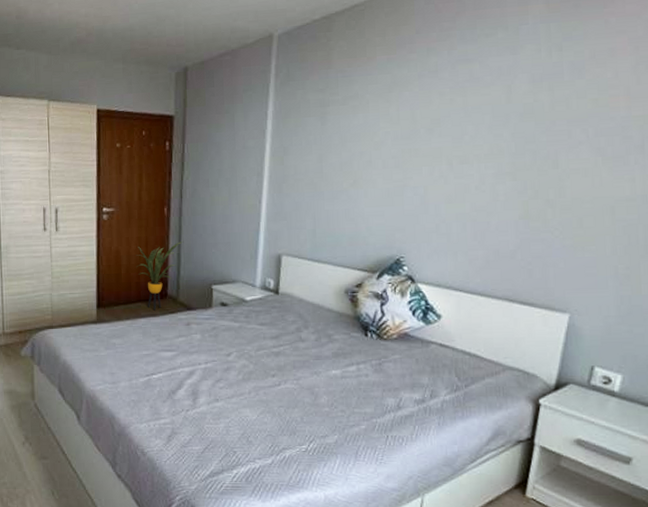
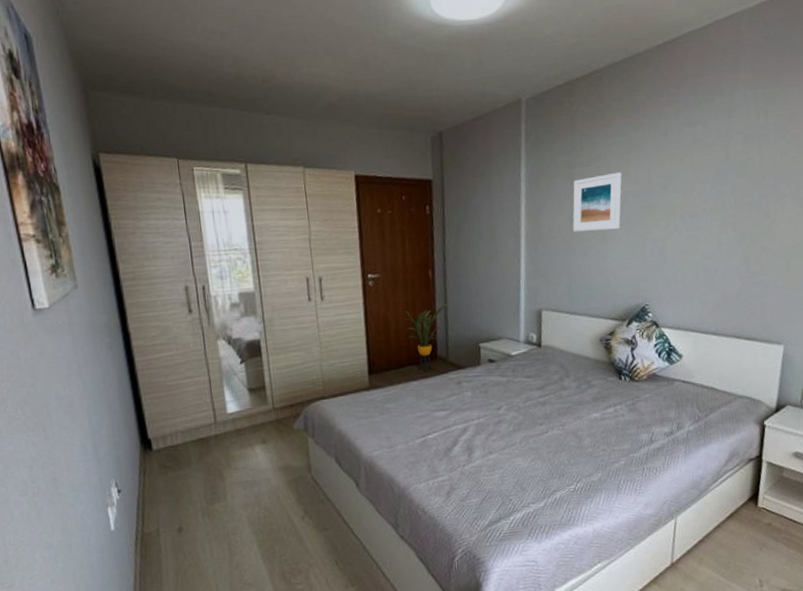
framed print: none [322,113,381,175] -> present [572,172,622,232]

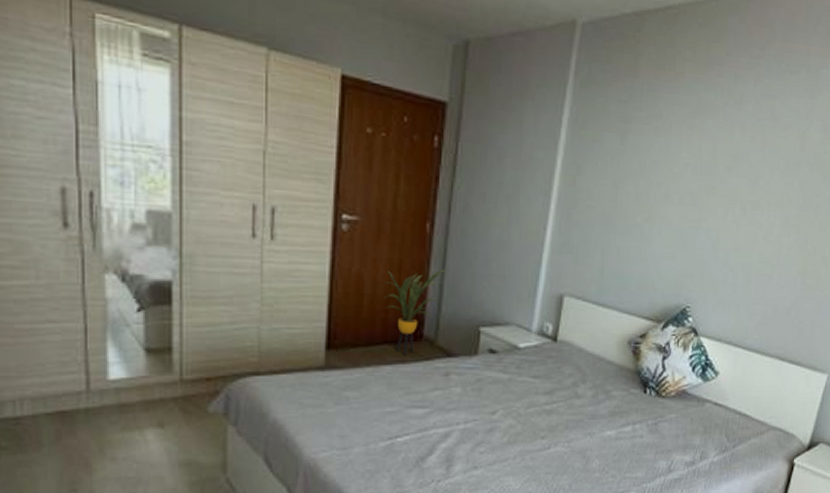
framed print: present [572,172,622,232] -> none [616,138,683,209]

